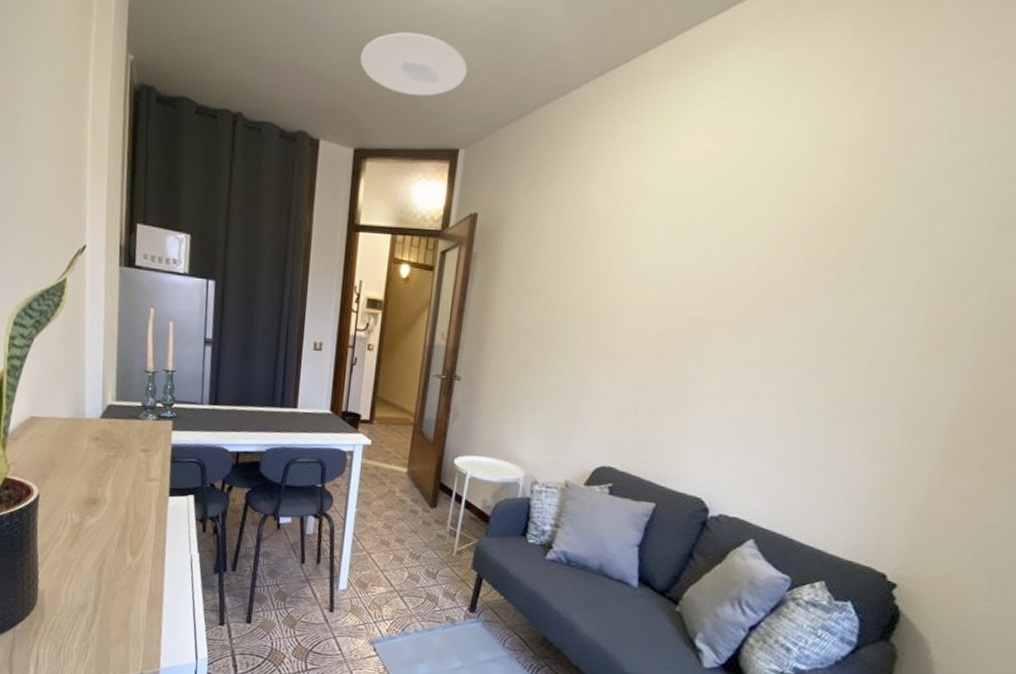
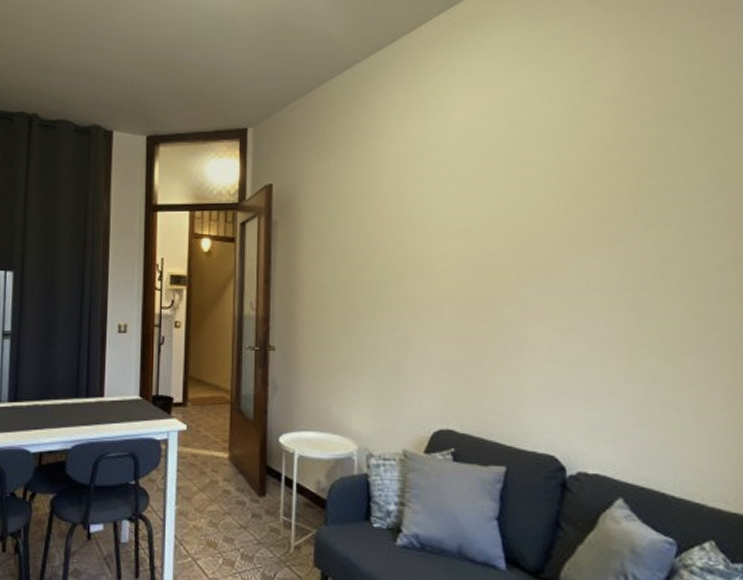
ceiling light: present [360,32,468,96] -> none [147,34,247,86]

